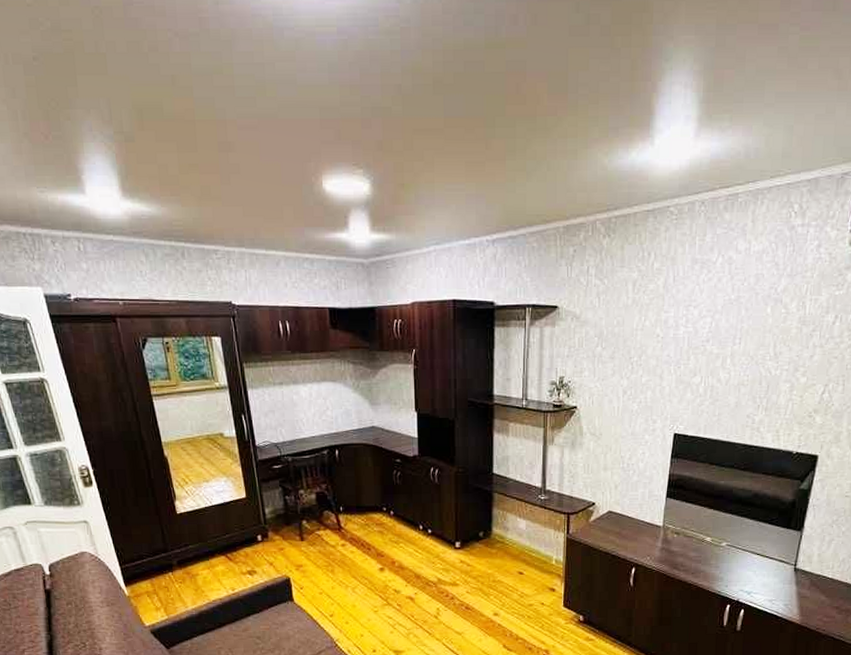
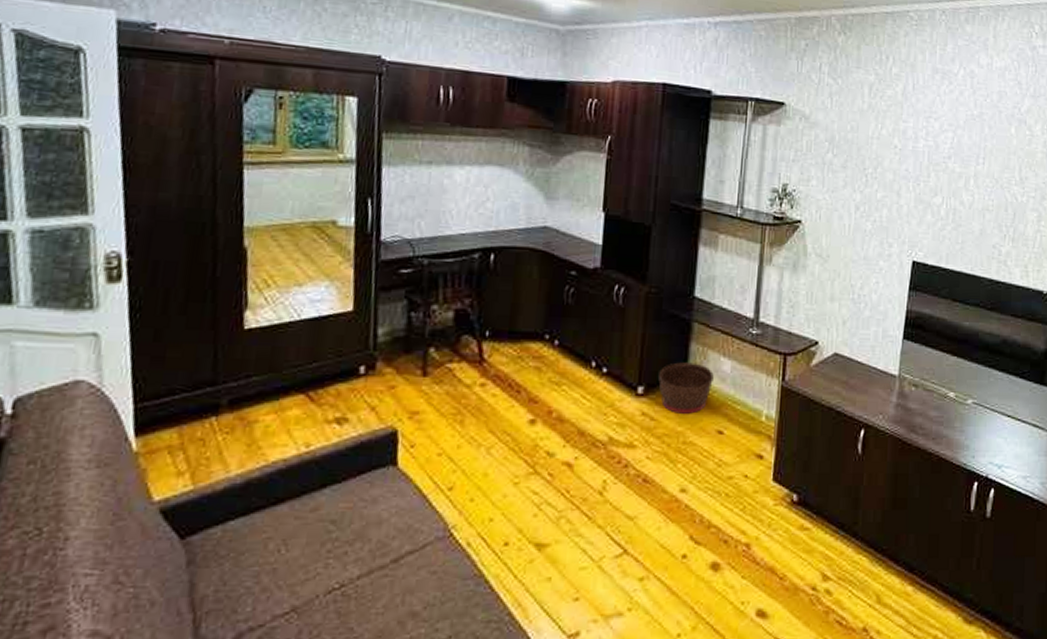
basket: none [471,523,513,561] -> present [658,362,714,414]

